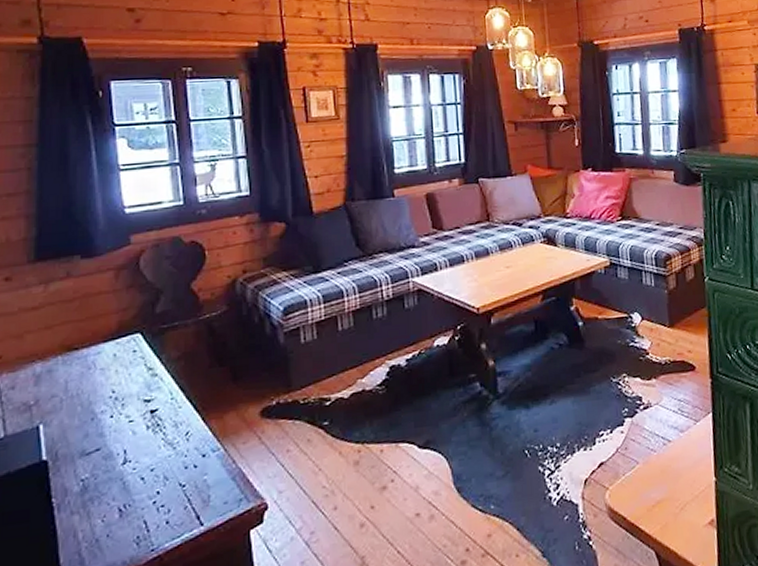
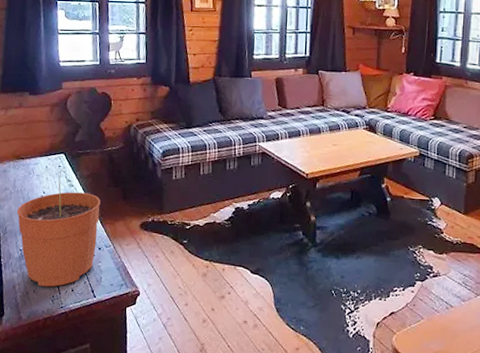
plant pot: none [72,349,200,527] -> present [16,166,101,287]

